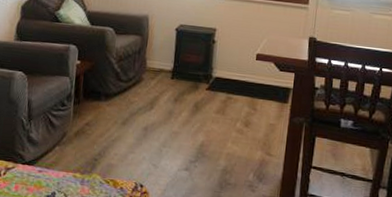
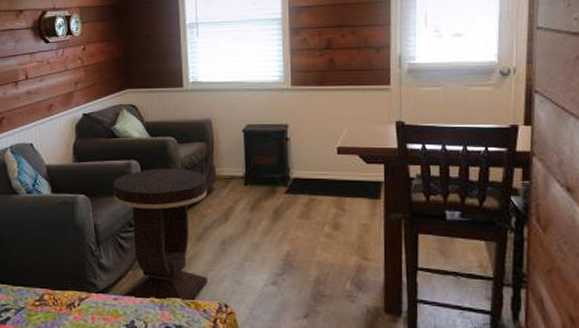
side table: none [46,55,138,180] -> present [113,169,208,303]

